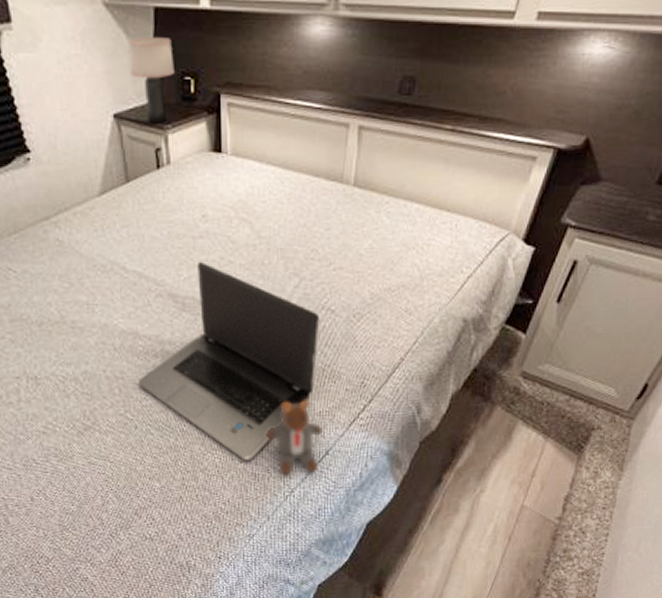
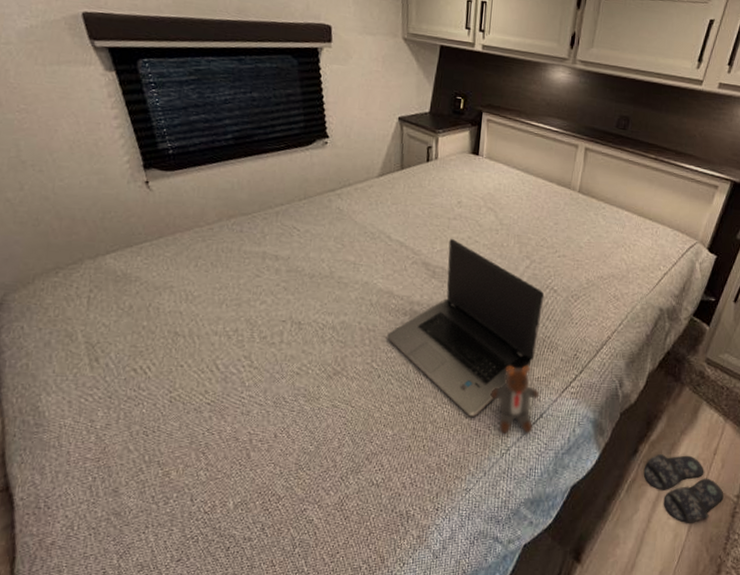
table lamp: present [128,38,176,125] -> none [416,64,451,129]
slippers: none [450,480,544,550] -> present [644,453,724,523]

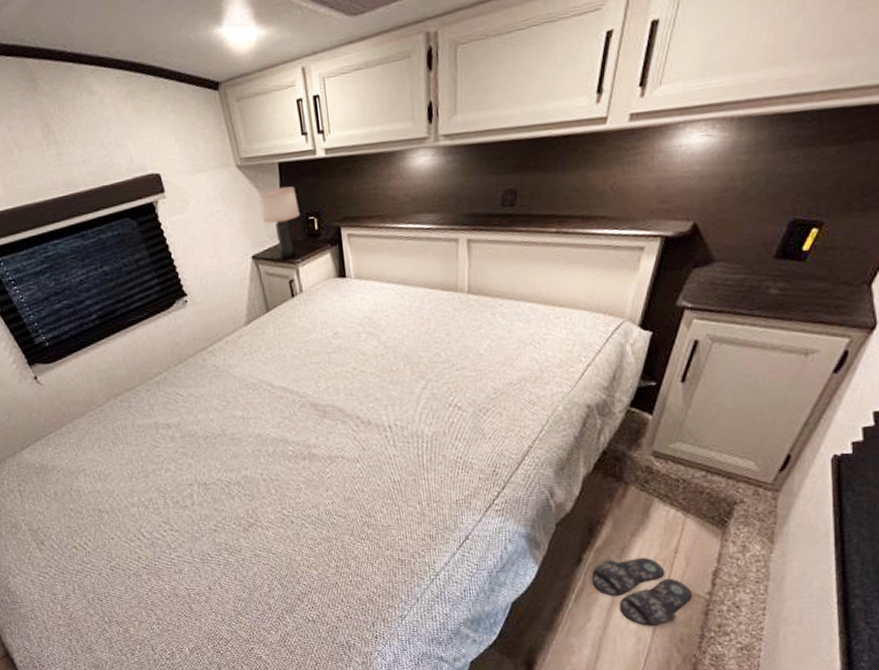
laptop computer: present [387,239,545,418] -> none [291,374,449,549]
table lamp: none [416,64,451,129] -> present [259,186,301,261]
teddy bear: present [490,366,540,434] -> none [408,491,462,560]

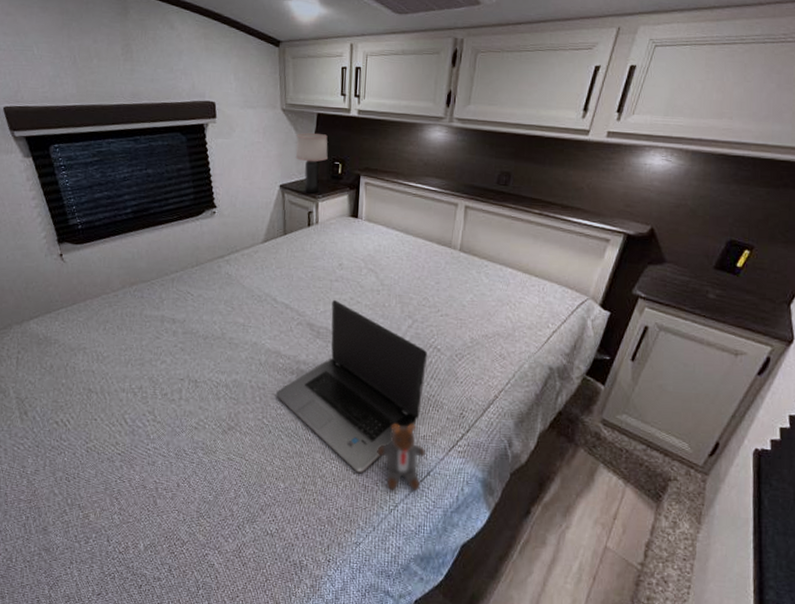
laptop computer: none [291,374,449,549] -> present [276,300,428,474]
teddy bear: none [408,491,462,560] -> present [377,424,426,492]
slippers: present [593,557,693,626] -> none [538,515,626,589]

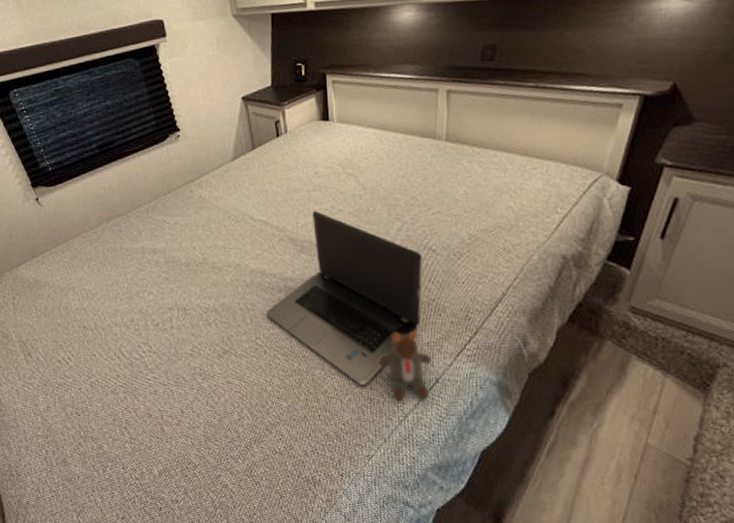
table lamp: present [295,133,329,195] -> none [252,35,290,103]

